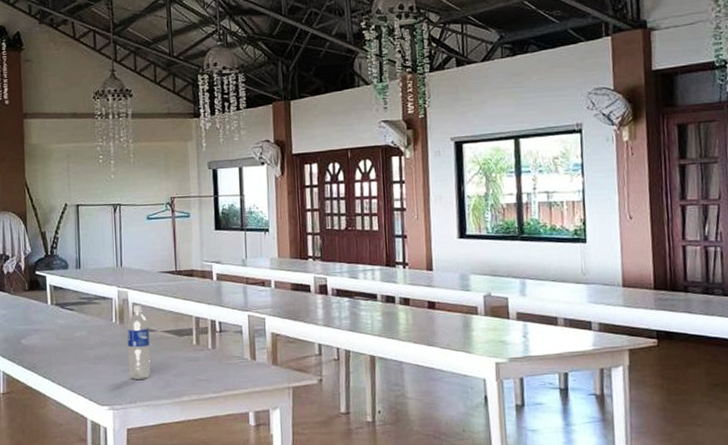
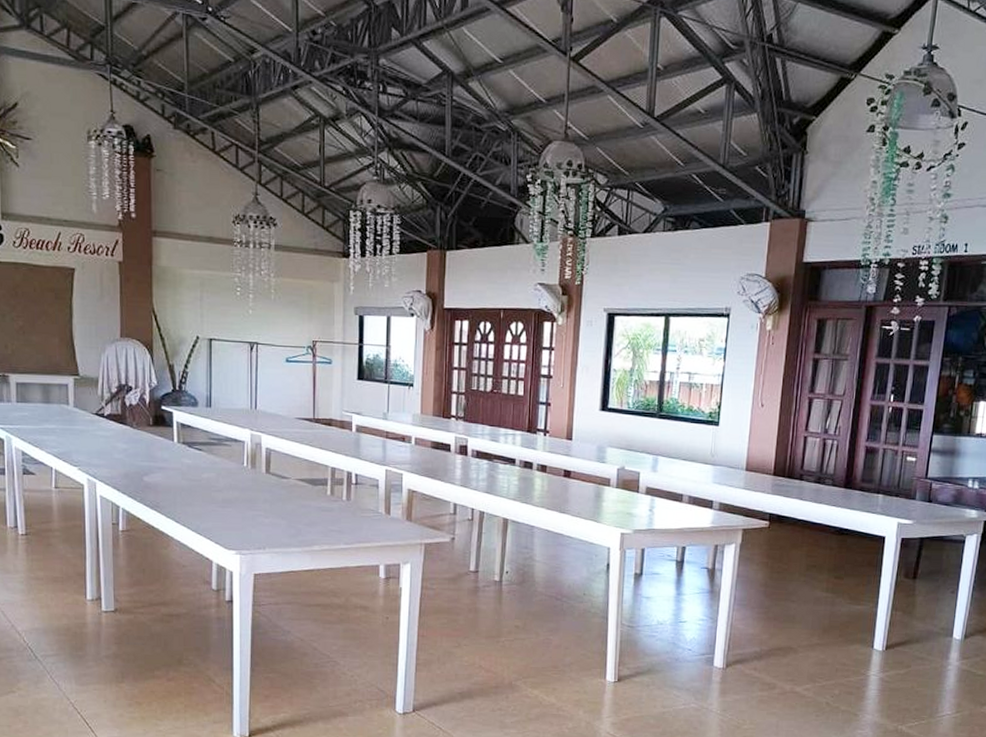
water bottle: present [127,305,151,379] -> none [258,450,283,526]

